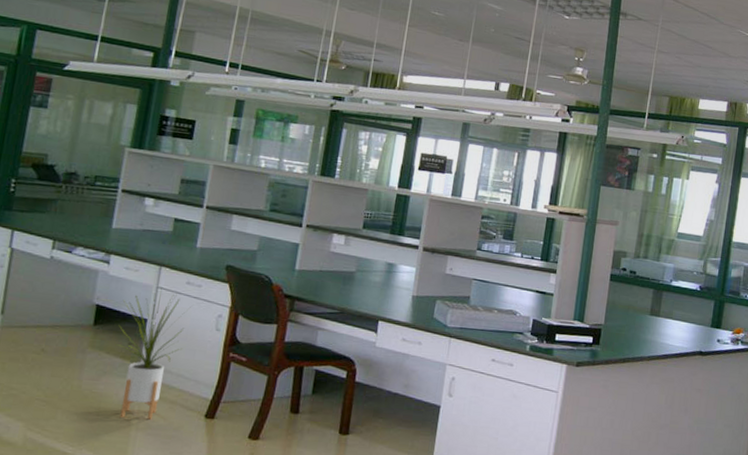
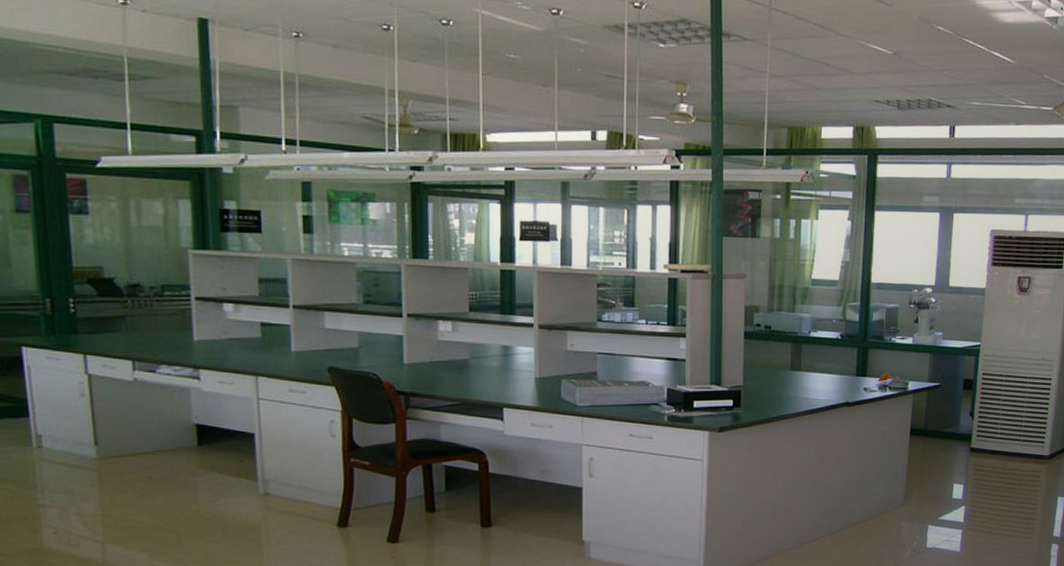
house plant: present [115,287,191,420] -> none [223,398,300,536]

